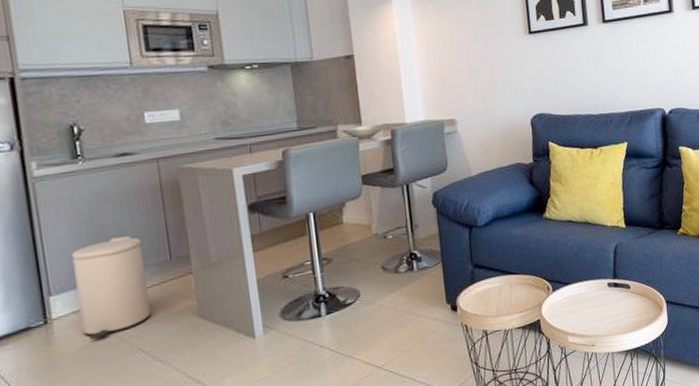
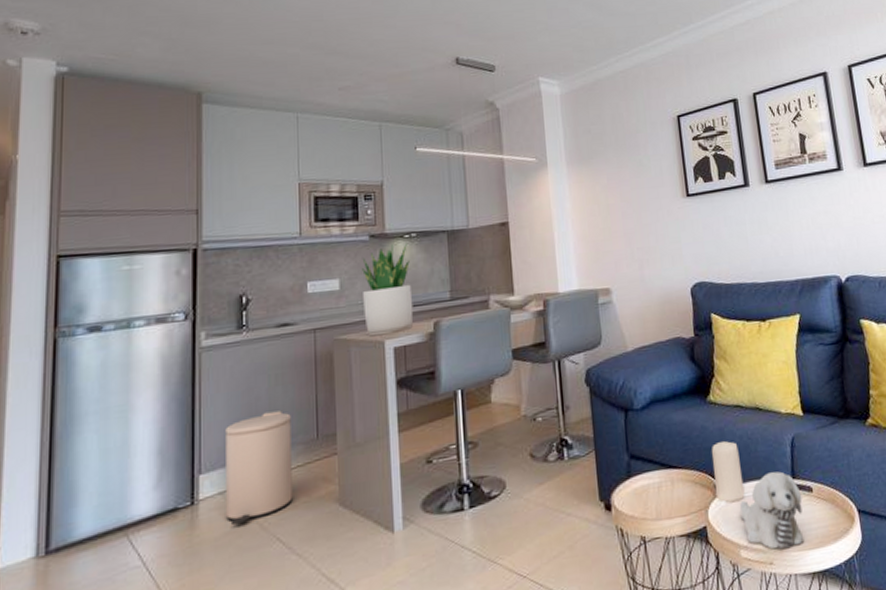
planter: none [201,74,261,165] -> present [362,243,414,337]
candle: none [545,250,574,300] -> present [711,440,745,503]
plush toy: none [568,273,621,335] -> present [739,471,805,550]

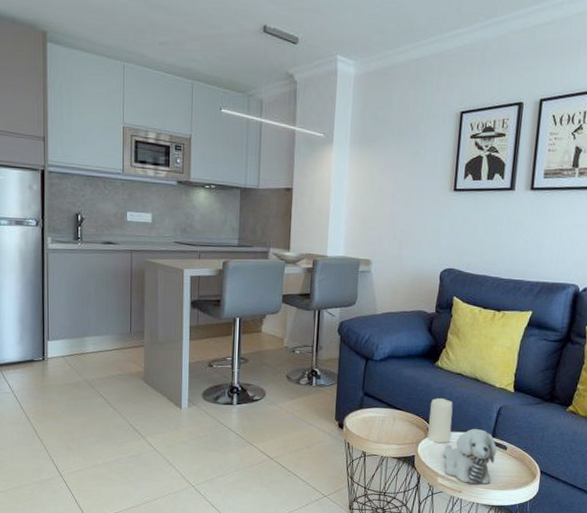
pedal bin: present [226,410,293,525] -> none [66,306,112,380]
planter: present [362,243,414,337] -> none [169,192,208,266]

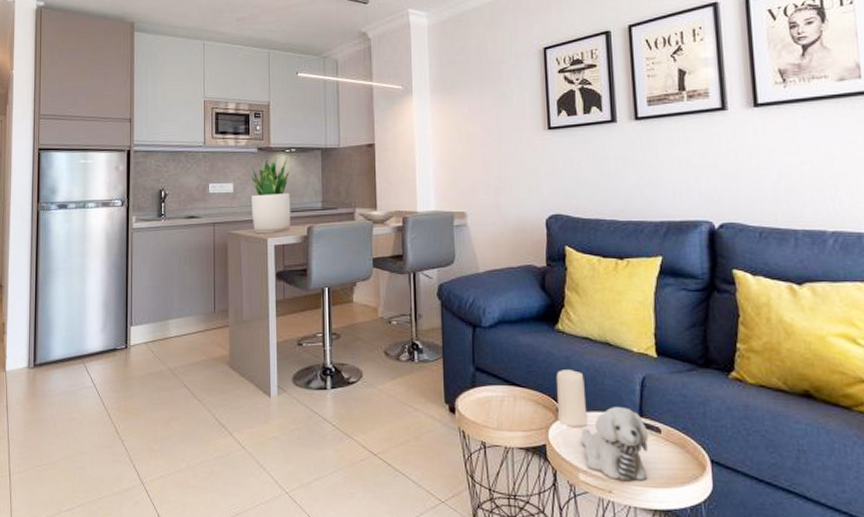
planter: none [169,192,208,266] -> present [251,157,291,234]

